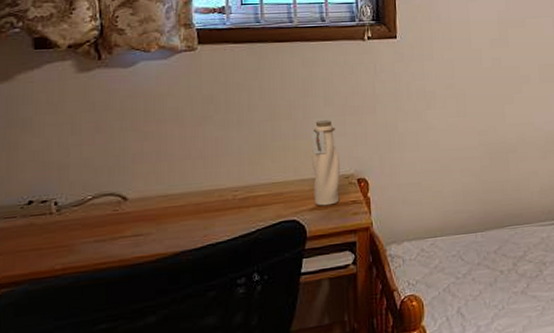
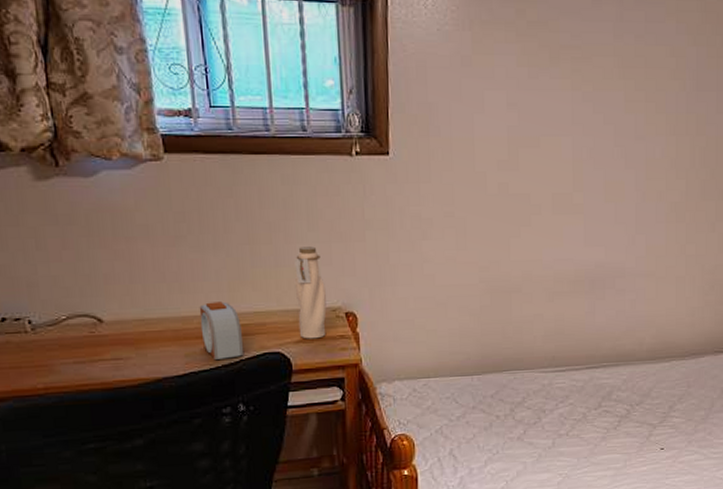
alarm clock: none [220,174,261,231] -> present [199,302,245,359]

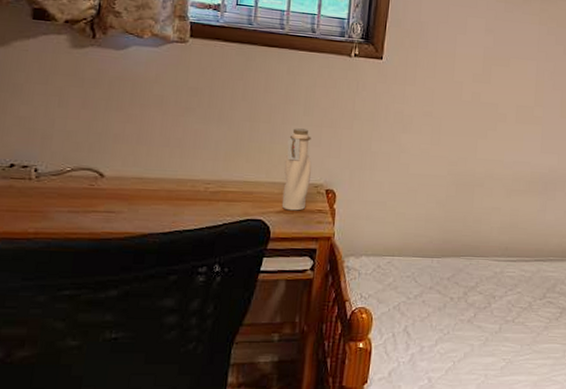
alarm clock: present [199,302,245,359] -> none [192,168,230,221]

